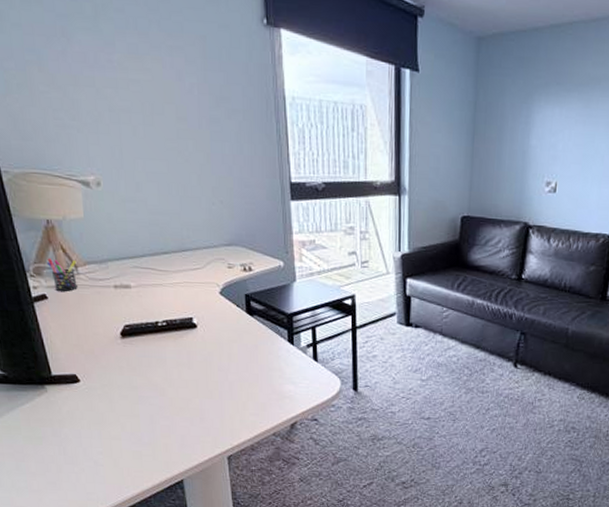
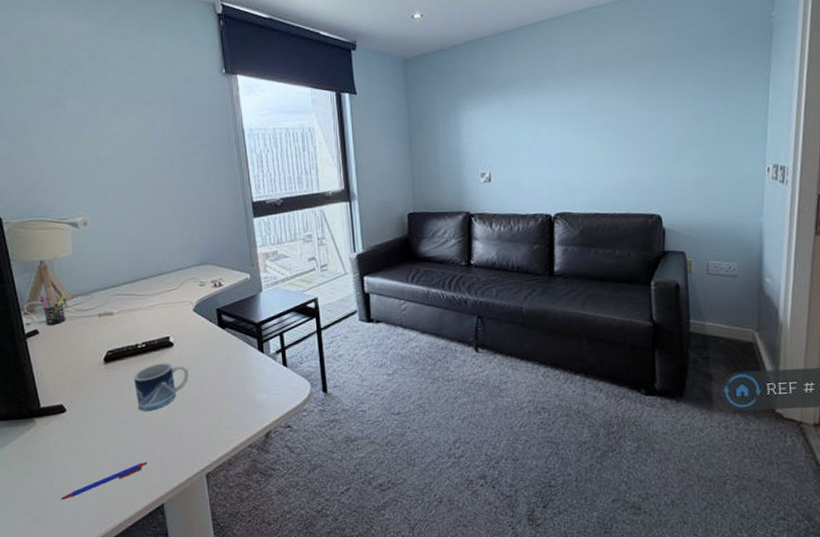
pen: none [74,438,167,467] -> present [59,461,148,501]
mug: none [153,344,213,390] -> present [134,363,189,411]

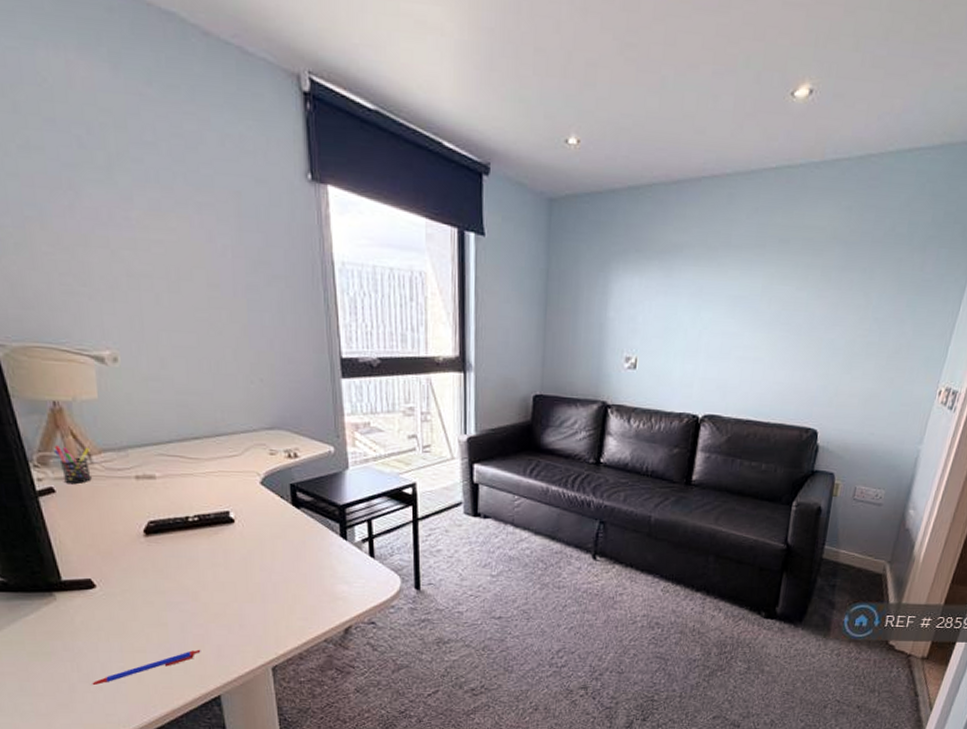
mug: present [134,363,189,411] -> none [183,541,253,594]

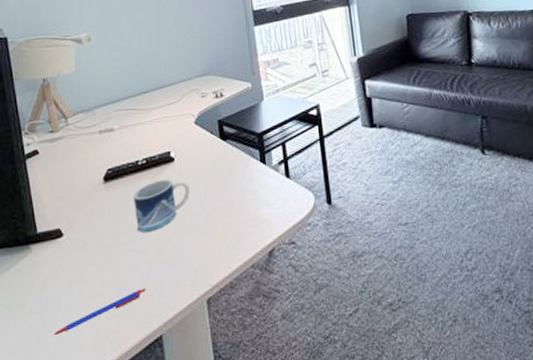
pen holder: present [53,445,92,483] -> none [40,112,67,144]
mug: none [183,541,253,594] -> present [134,179,190,232]

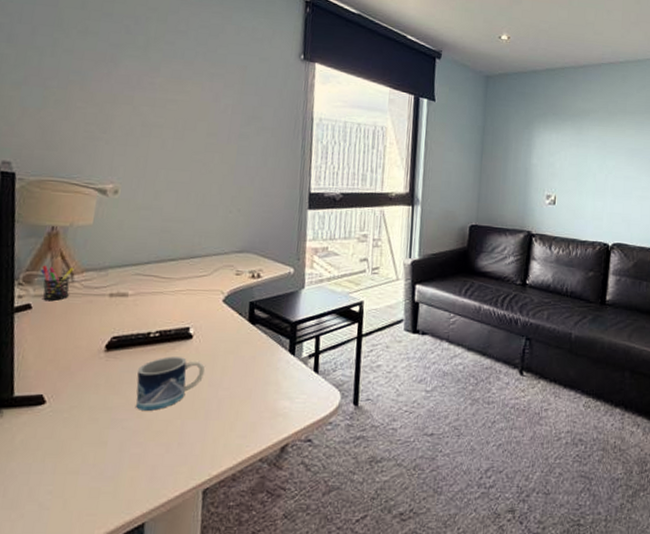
pen holder: none [40,112,67,144] -> present [40,265,74,300]
pen: present [53,288,146,336] -> none [12,470,135,513]

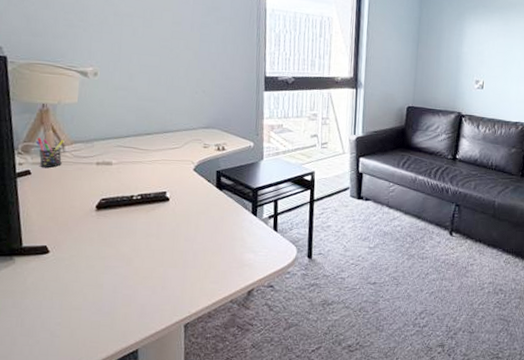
mug: present [136,356,205,411] -> none [124,216,181,260]

